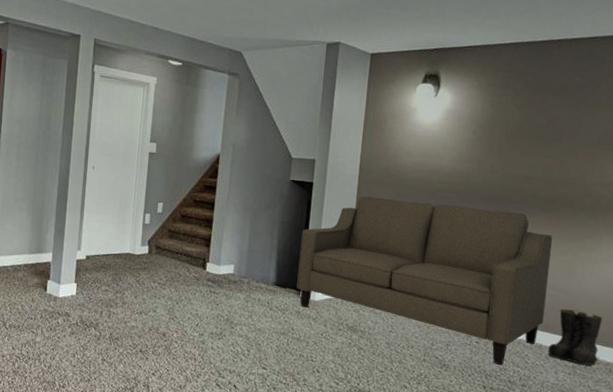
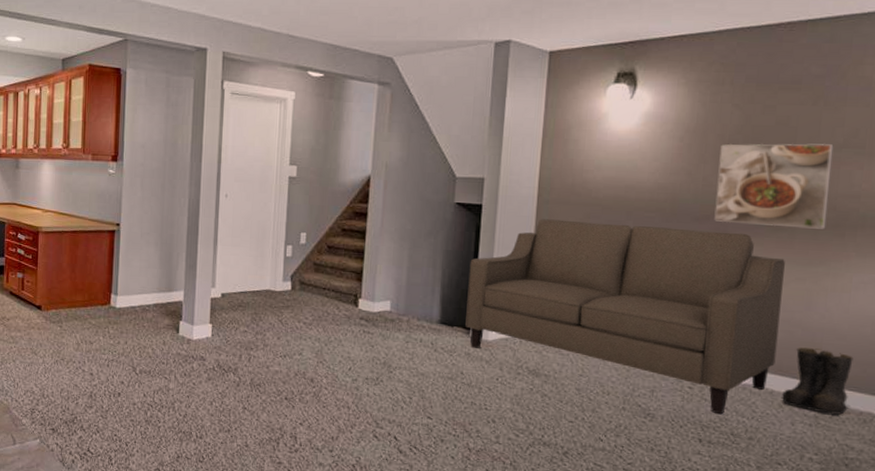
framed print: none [498,138,590,211] -> present [714,143,834,229]

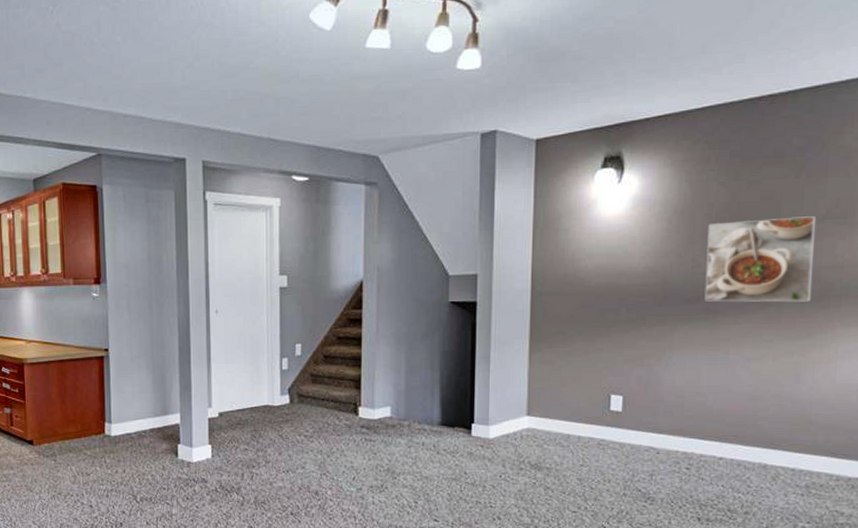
sofa: present [465,219,785,415] -> none [466,311,774,492]
boots: present [782,347,853,415] -> none [775,420,841,484]

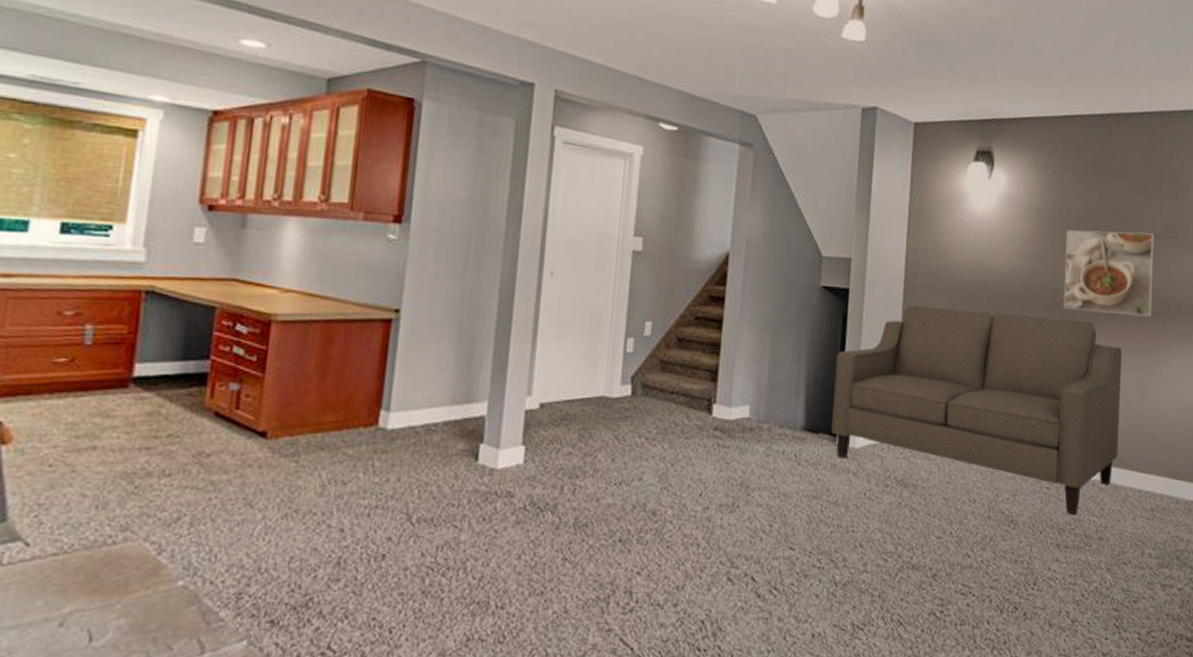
sofa: none [466,311,774,492] -> present [831,305,1122,515]

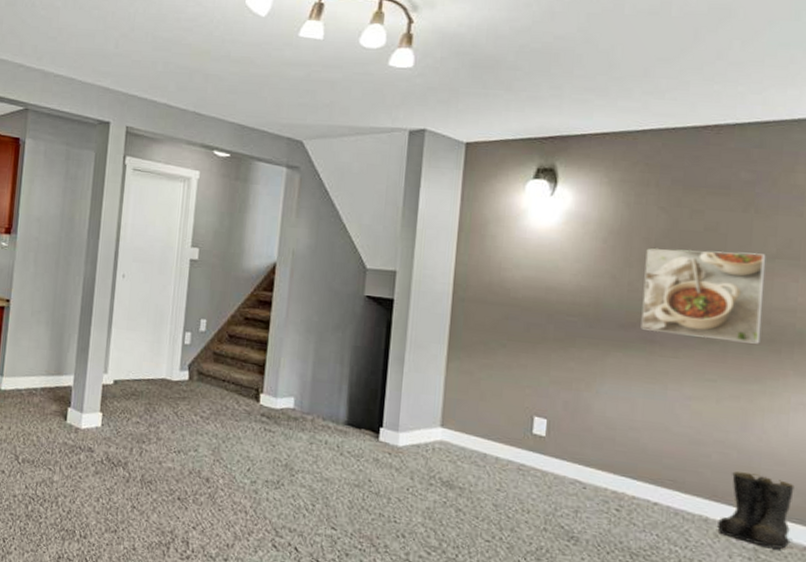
sofa: present [831,305,1122,515] -> none [374,317,718,542]
boots: none [1124,438,1178,507] -> present [717,471,794,549]

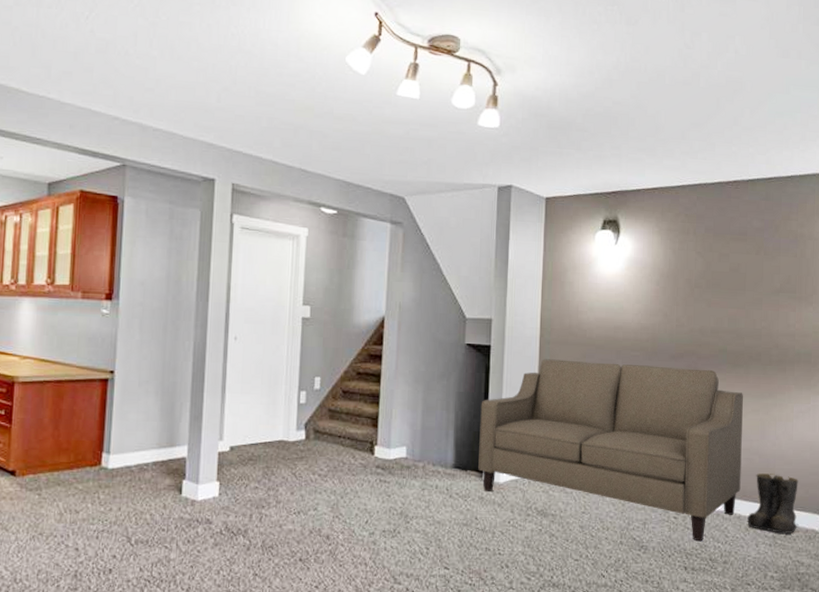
sofa: none [374,317,718,542] -> present [478,359,743,542]
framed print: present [641,248,766,344] -> none [687,288,773,365]

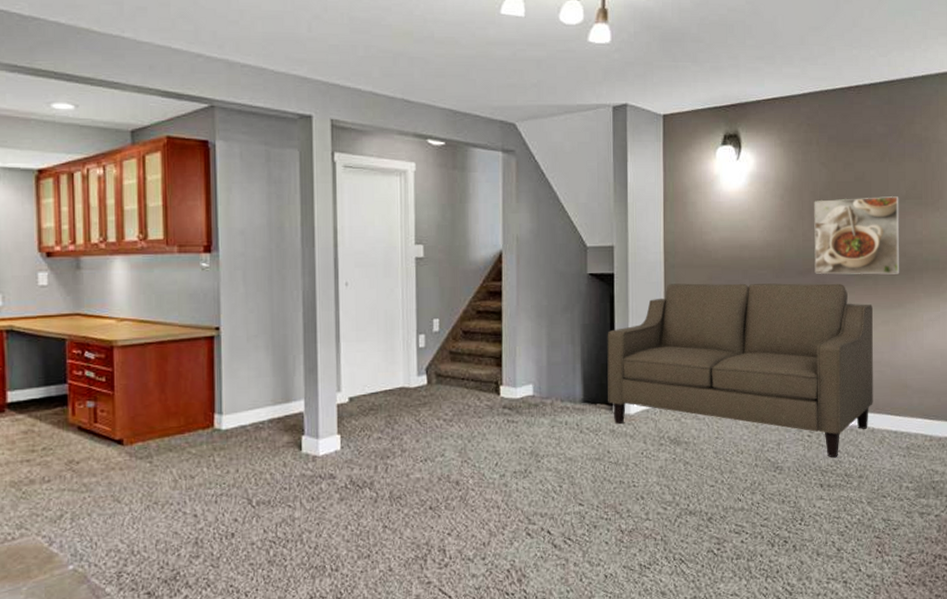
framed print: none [687,288,773,365] -> present [814,196,900,275]
boots: present [747,473,798,535] -> none [881,384,932,444]

